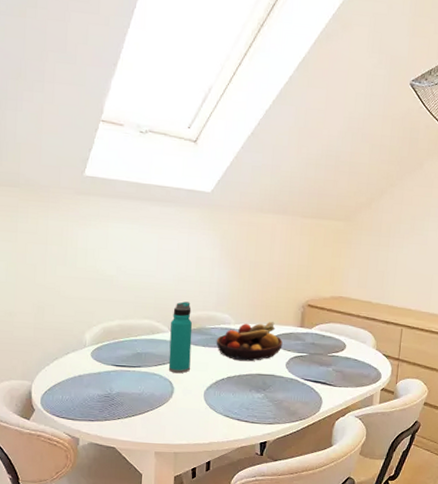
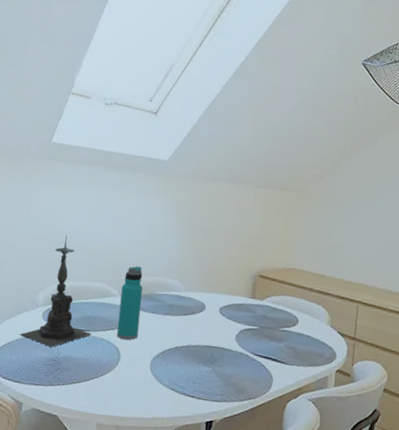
candle holder: none [70,273,144,385] -> present [20,235,92,348]
fruit bowl: present [216,321,283,362] -> none [165,290,233,332]

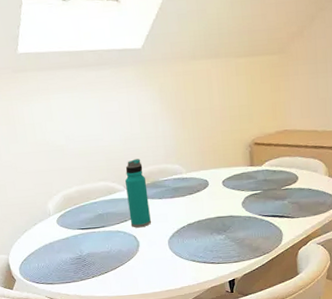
candle holder: present [20,235,92,348] -> none [41,143,108,249]

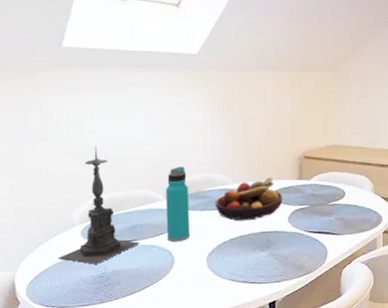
candle holder: none [41,143,108,249] -> present [58,145,140,265]
fruit bowl: none [171,164,236,208] -> present [215,176,283,221]

